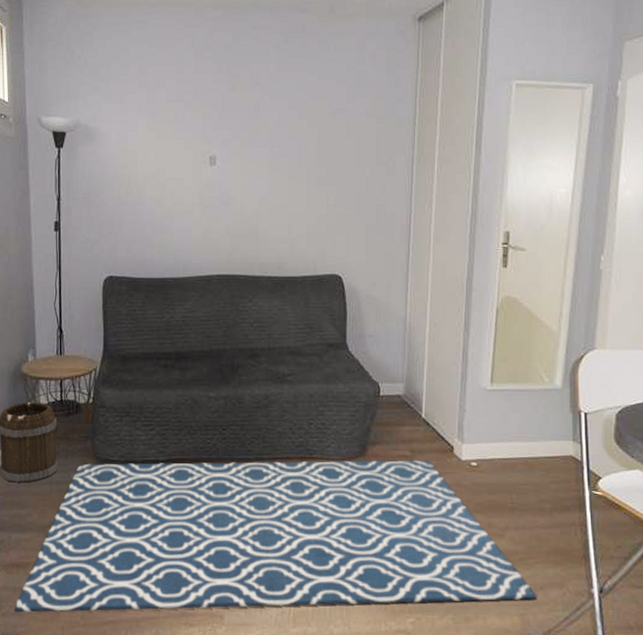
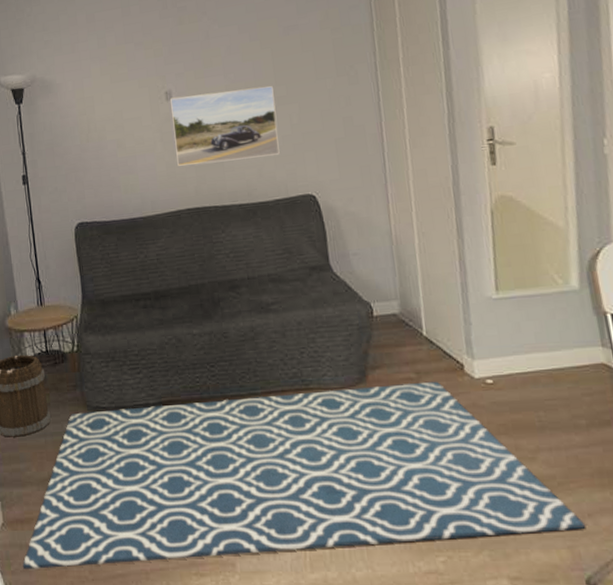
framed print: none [213,163,315,233] -> present [169,86,280,166]

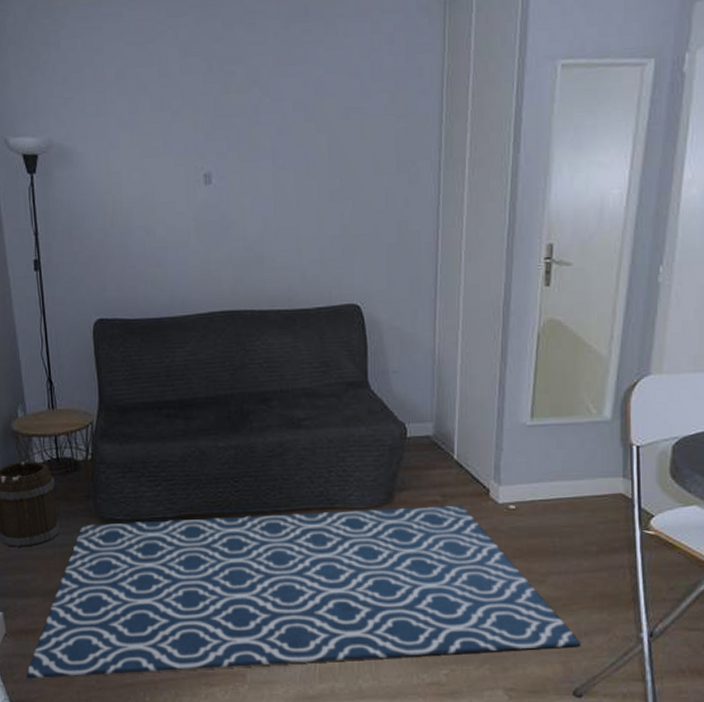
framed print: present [169,86,280,166] -> none [208,177,327,263]

